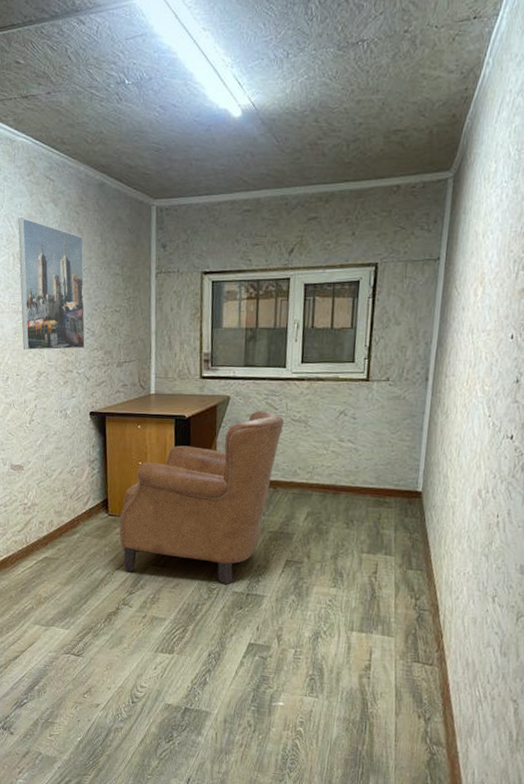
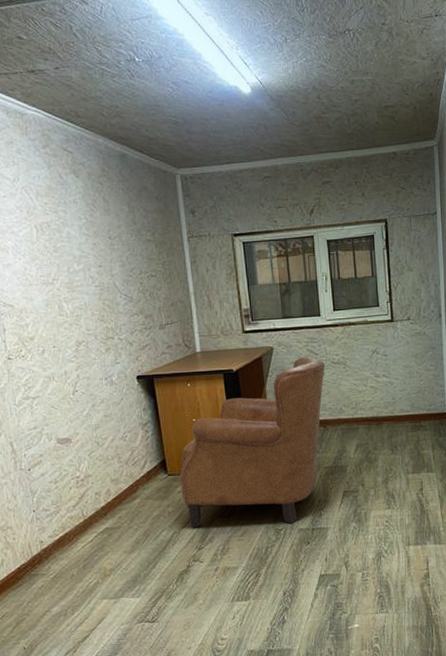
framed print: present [18,218,85,351] -> none [37,189,124,321]

